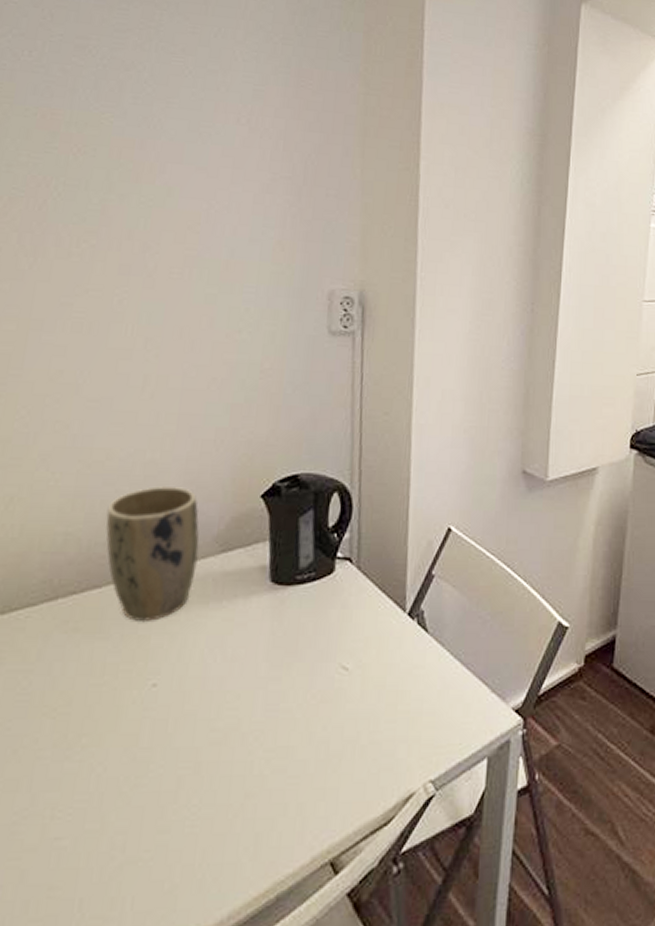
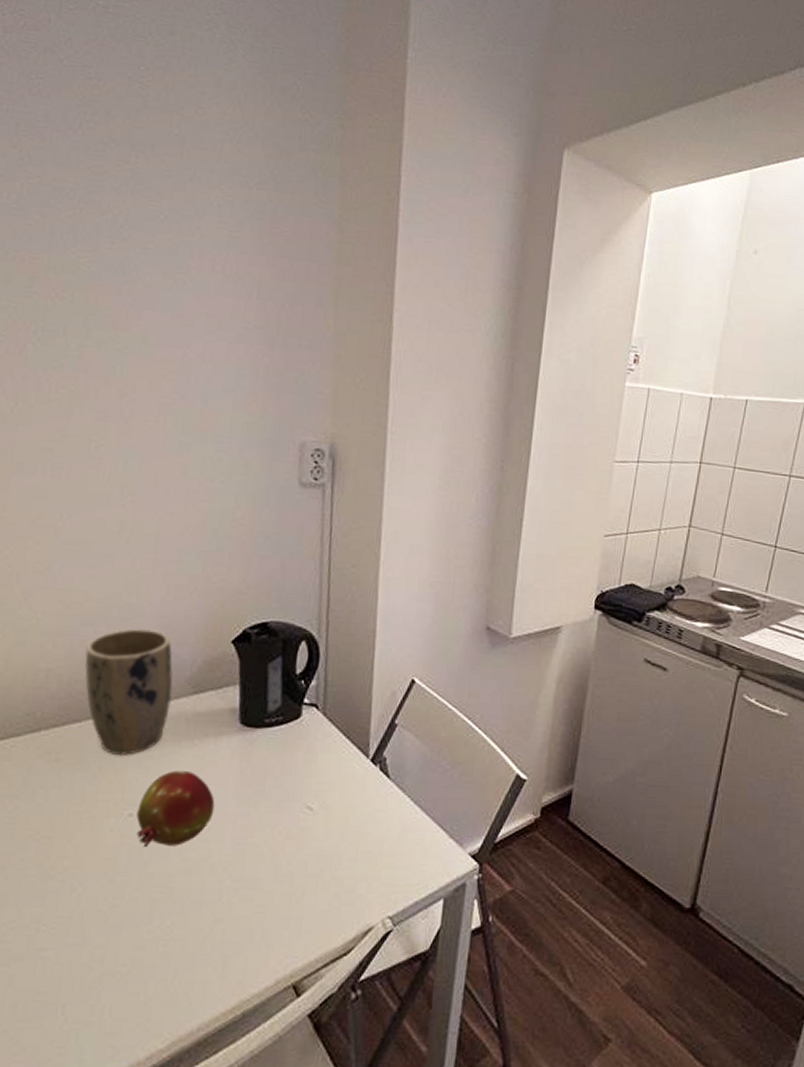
fruit: none [160,635,245,720] -> present [136,770,215,848]

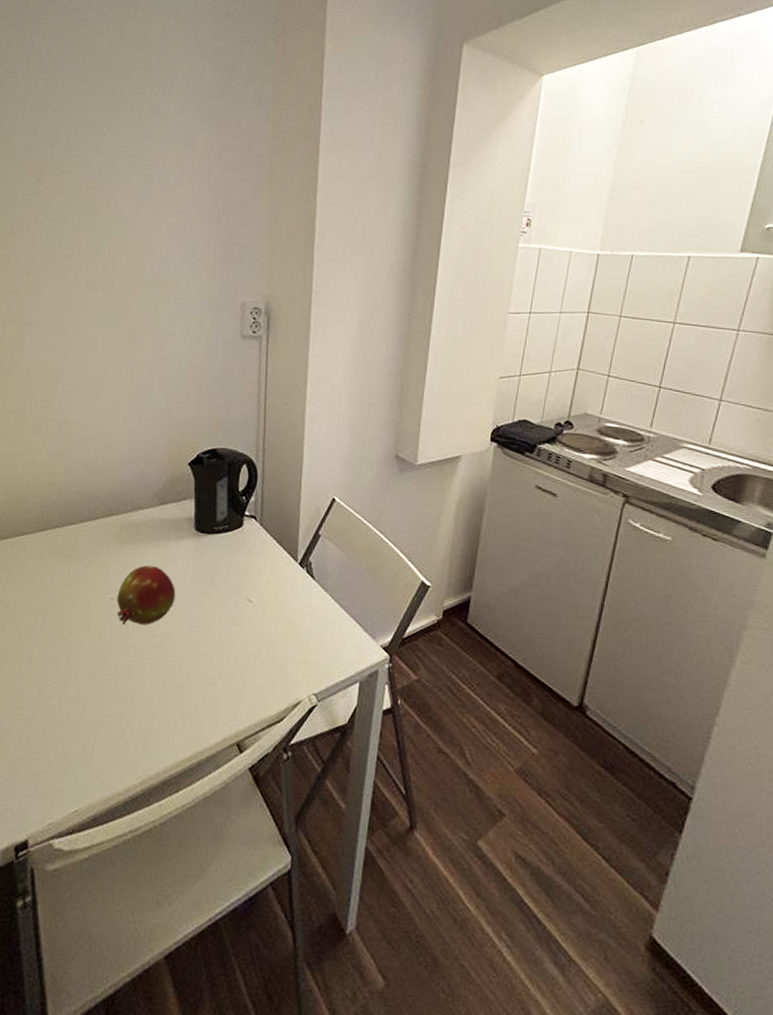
plant pot: present [85,628,173,757] -> none [78,451,144,553]

